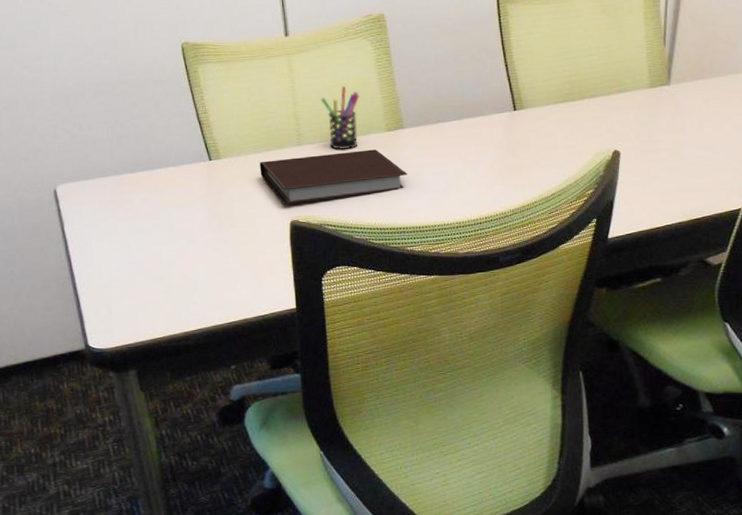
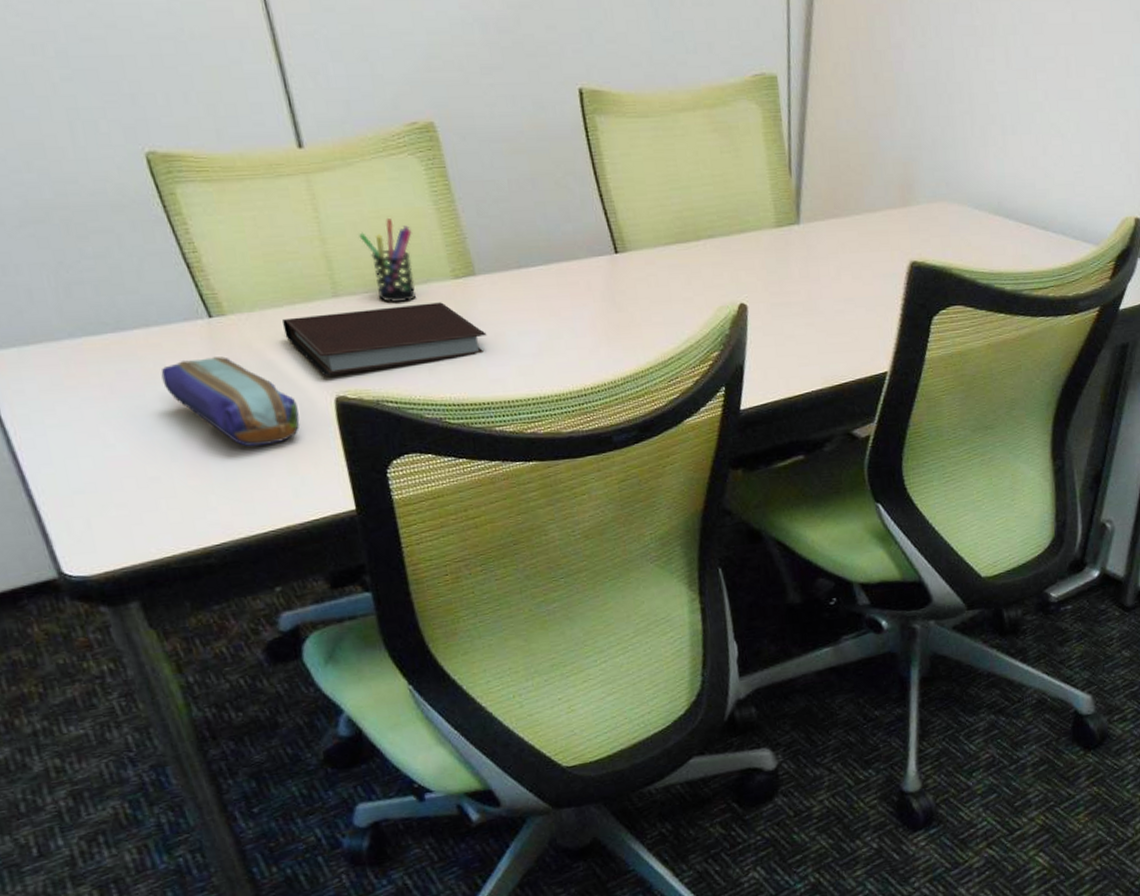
pencil case: none [172,189,263,257] -> present [161,356,300,446]

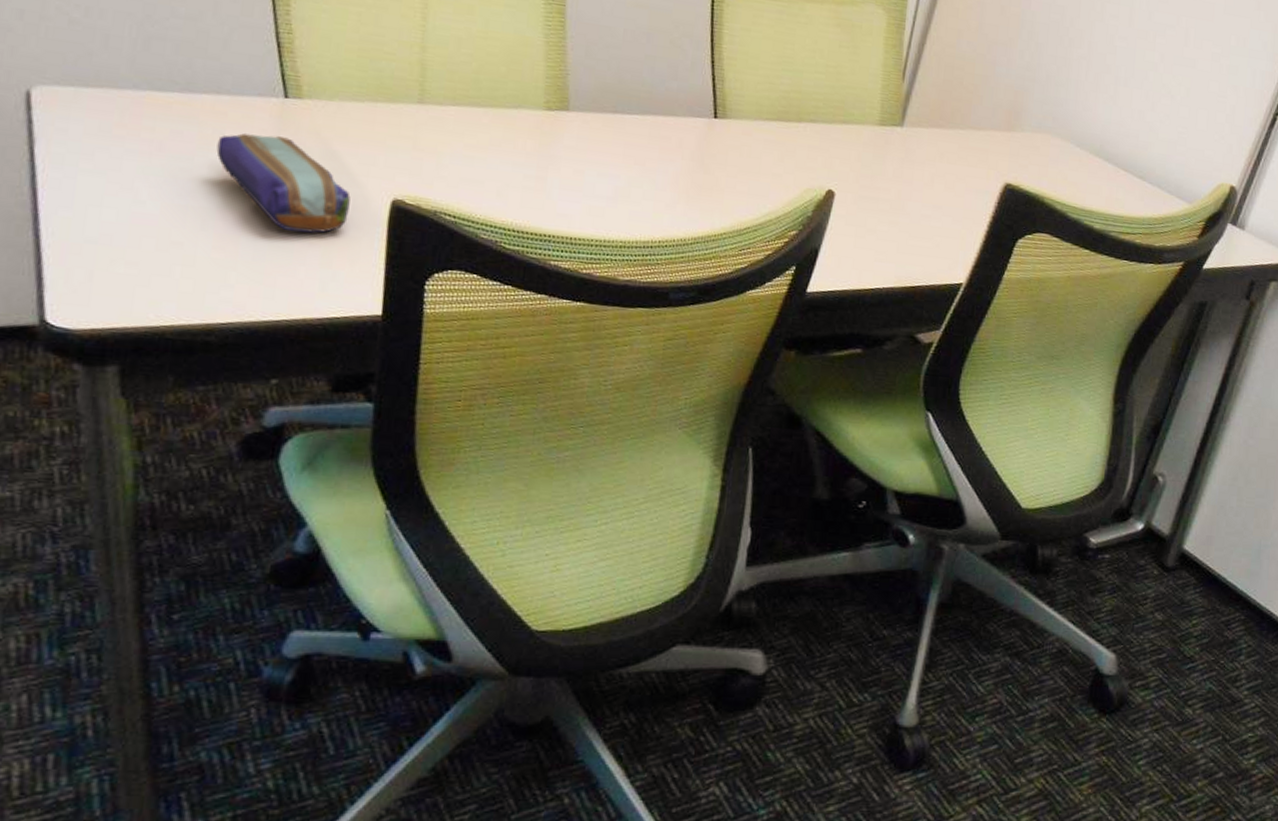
notebook: present [282,302,487,376] -> none [358,114,565,187]
pen holder: present [359,217,417,303] -> none [461,40,516,123]

